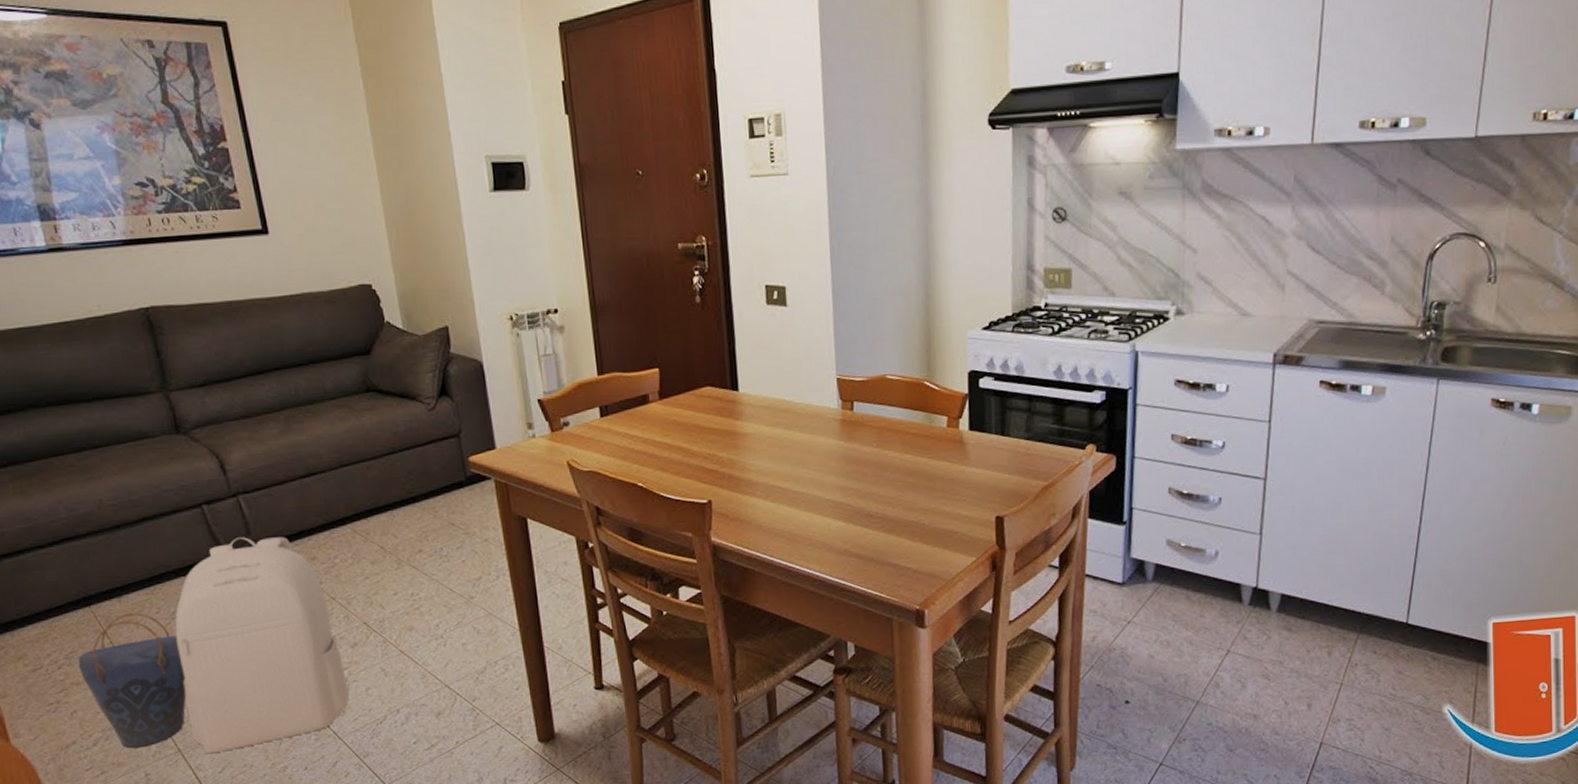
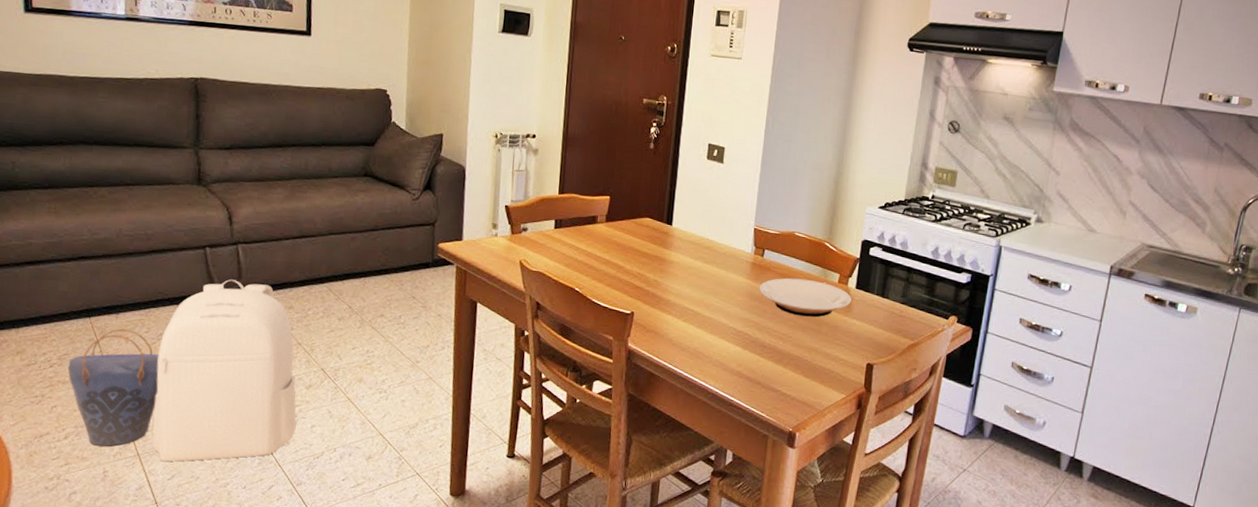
plate: none [853,428,966,474] -> present [759,277,852,317]

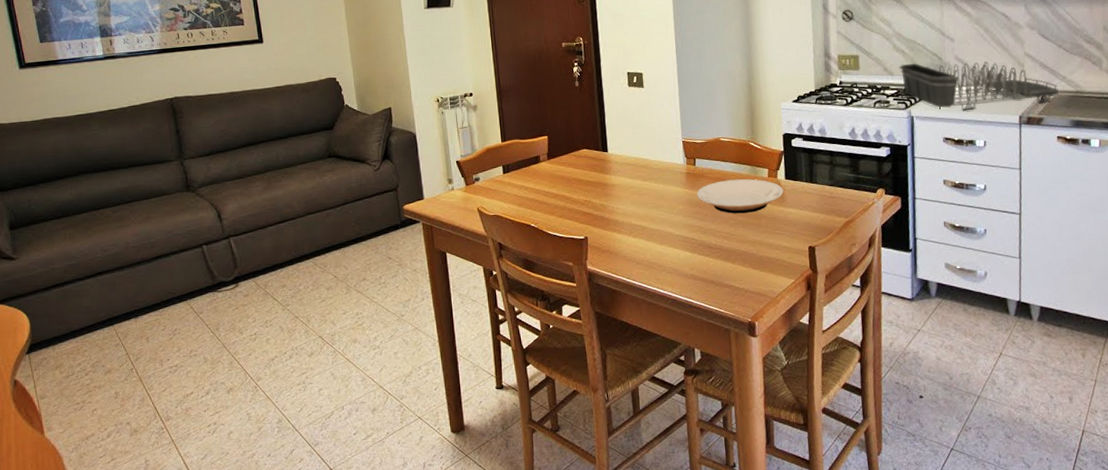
shopping bag: present [67,329,160,447] -> none [101,330,181,440]
backpack: present [152,279,296,462] -> none [176,269,306,444]
dish rack: none [997,189,1156,257] -> present [899,61,1059,110]

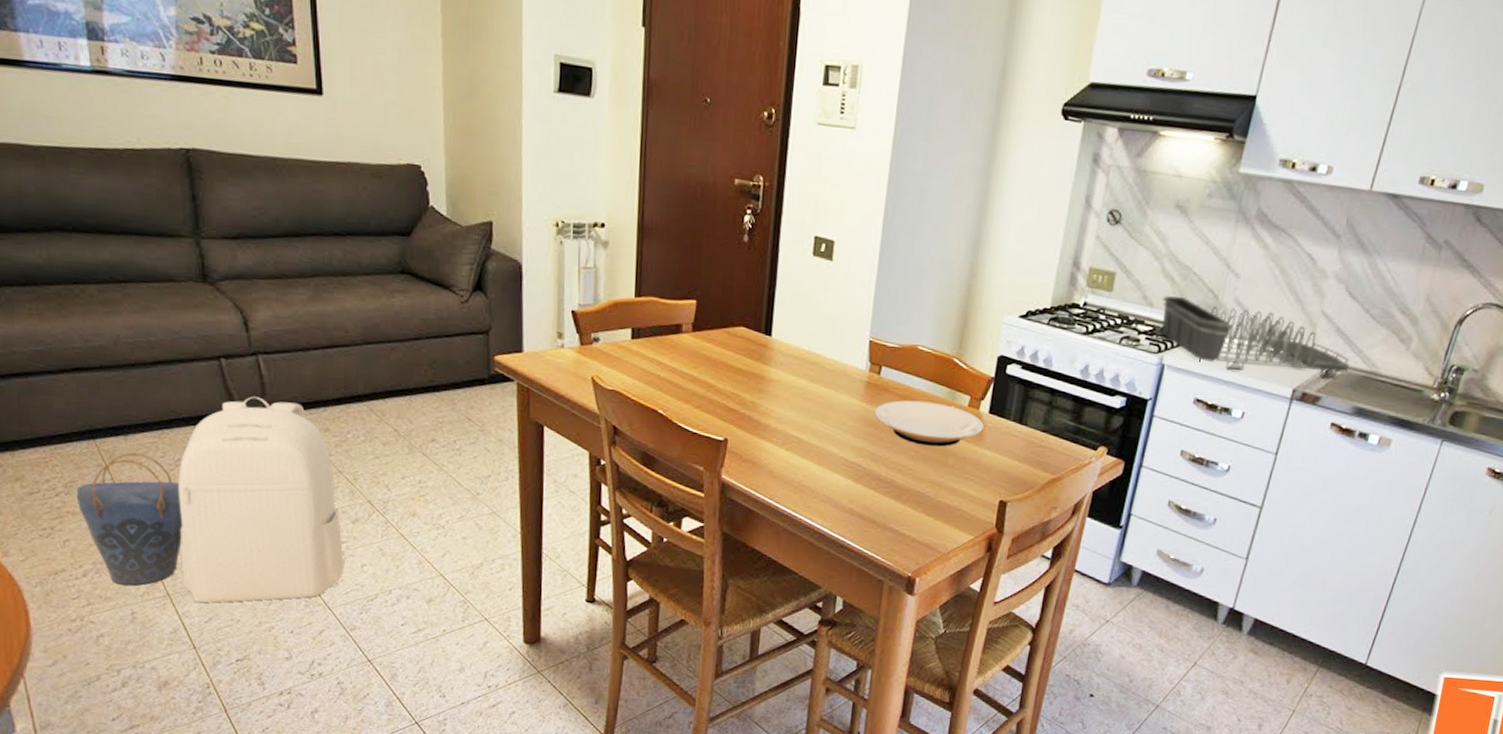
shopping bag: none [101,330,181,440] -> present [76,453,183,586]
backpack: none [176,269,306,444] -> present [178,396,344,603]

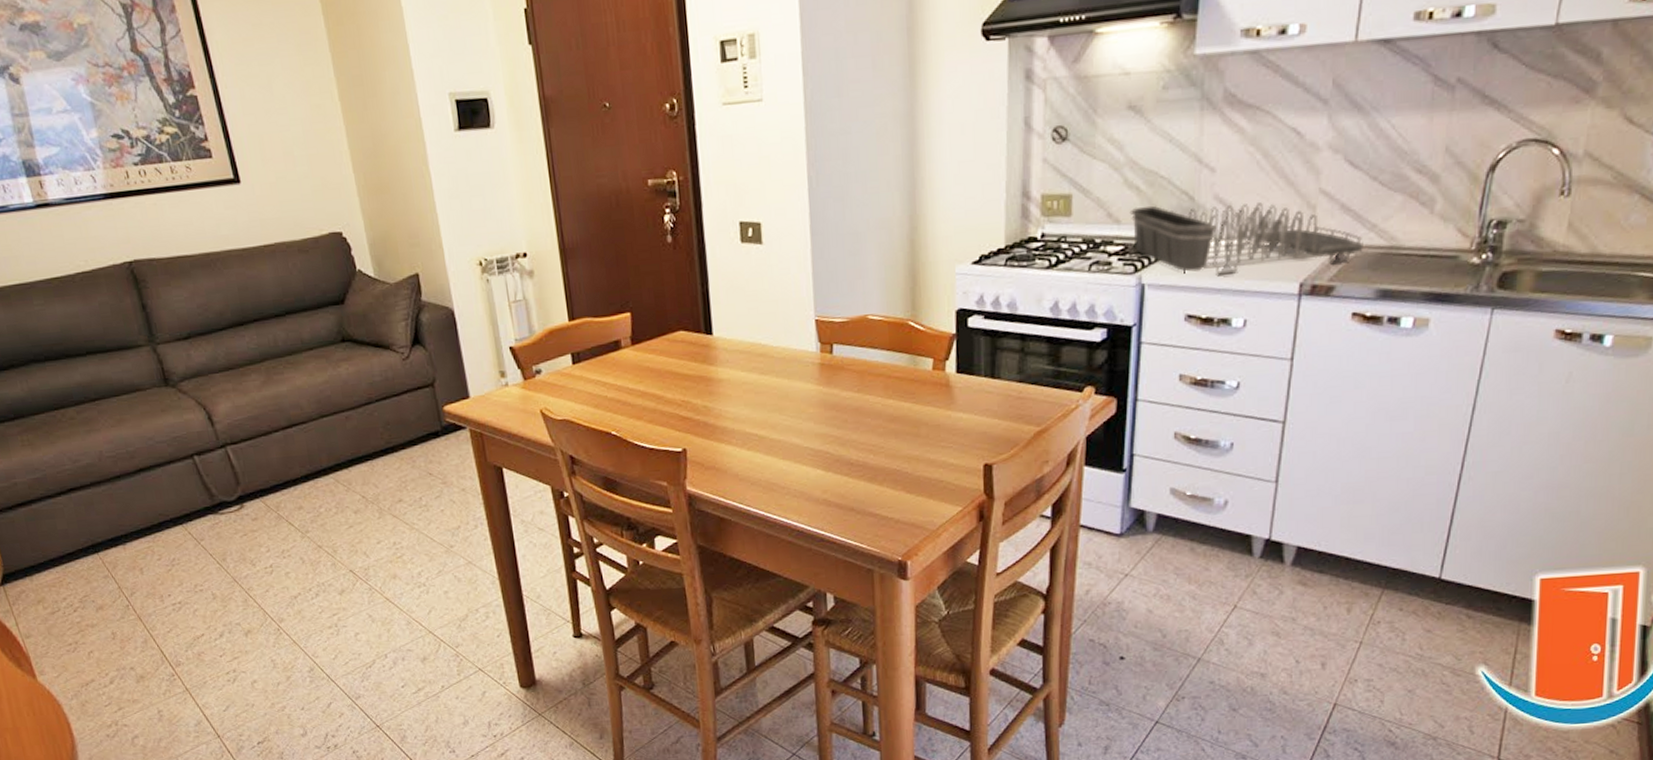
shopping bag: present [76,453,183,586] -> none [91,560,191,687]
backpack: present [178,396,344,603] -> none [175,487,340,694]
plate: present [874,400,984,447] -> none [833,372,953,420]

